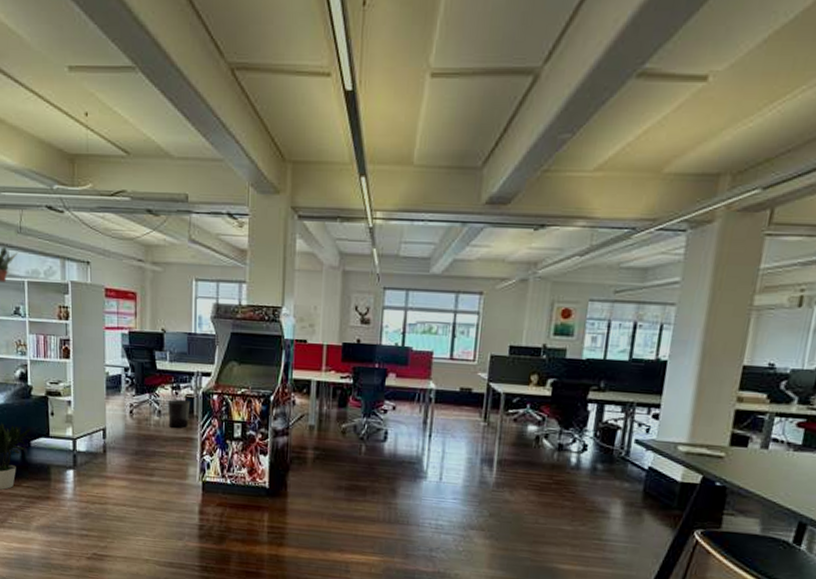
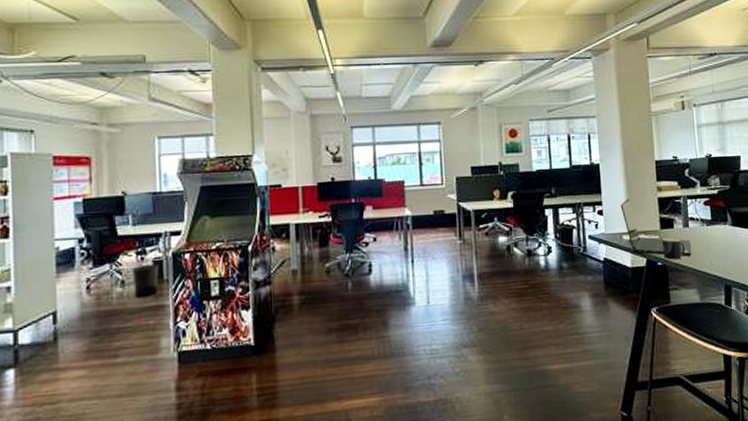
laptop: none [683,405,766,482] -> present [620,198,691,256]
mug: none [725,456,757,485] -> present [661,237,685,261]

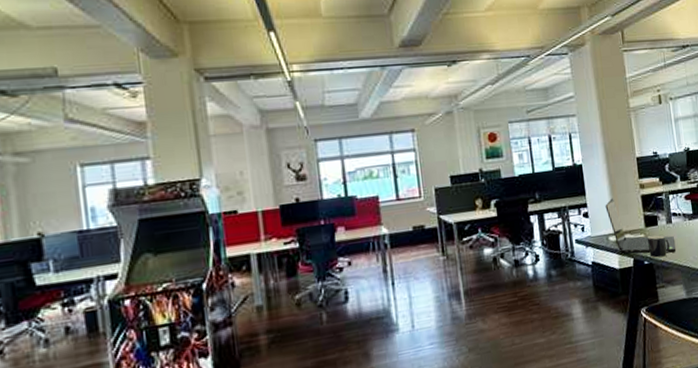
waste bin: present [131,263,159,297] -> none [57,314,93,357]

